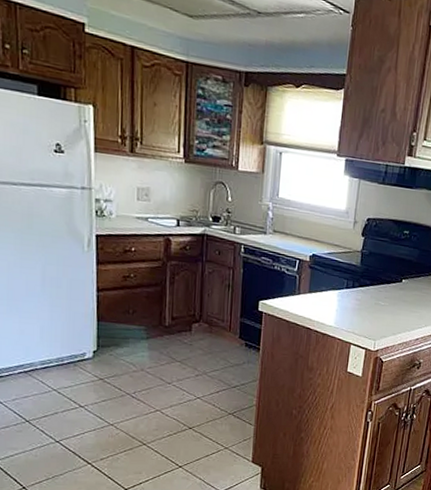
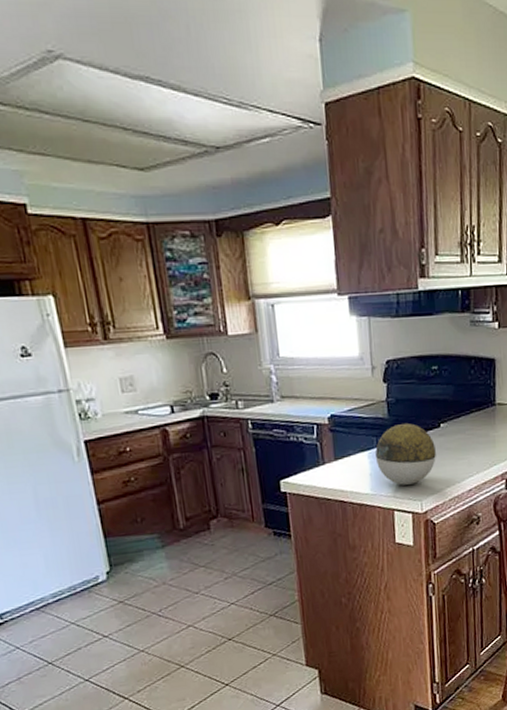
decorative ball: none [343,273,395,325] -> present [375,423,436,485]

